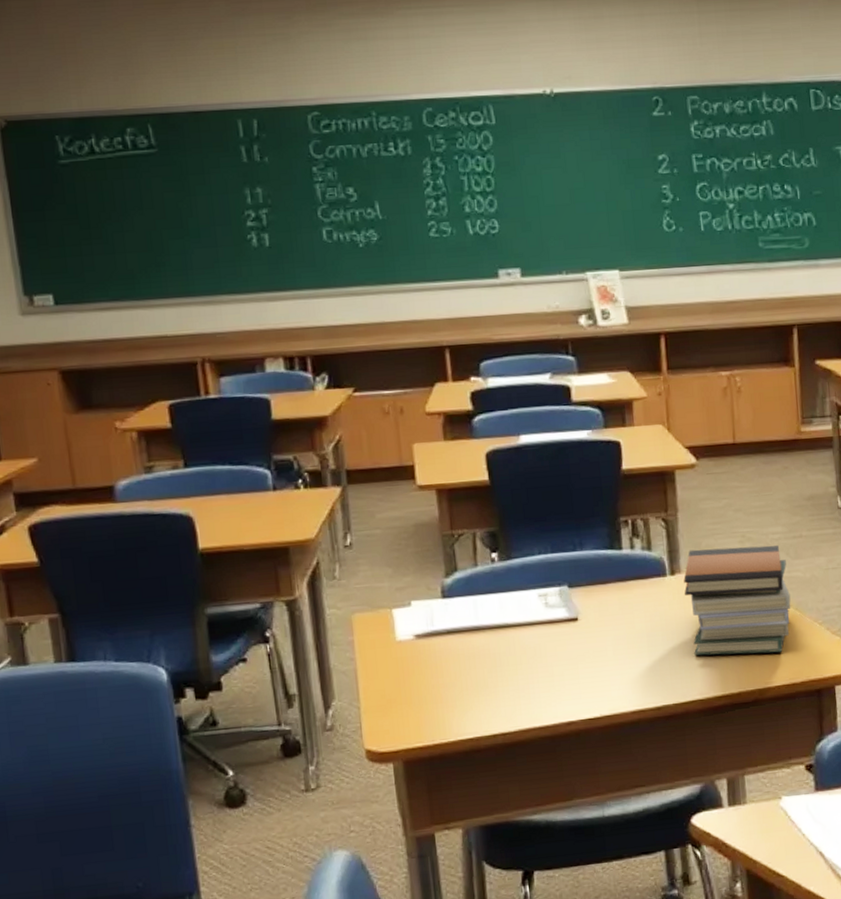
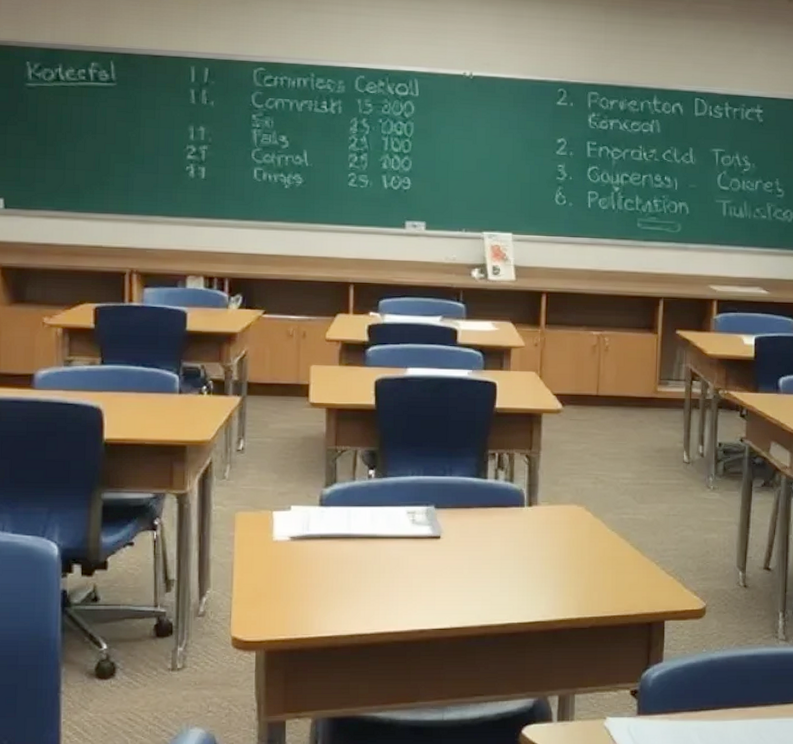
book stack: present [683,545,791,656] -> none [539,485,633,585]

